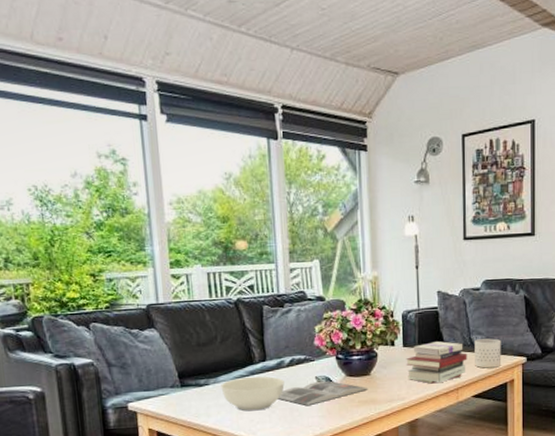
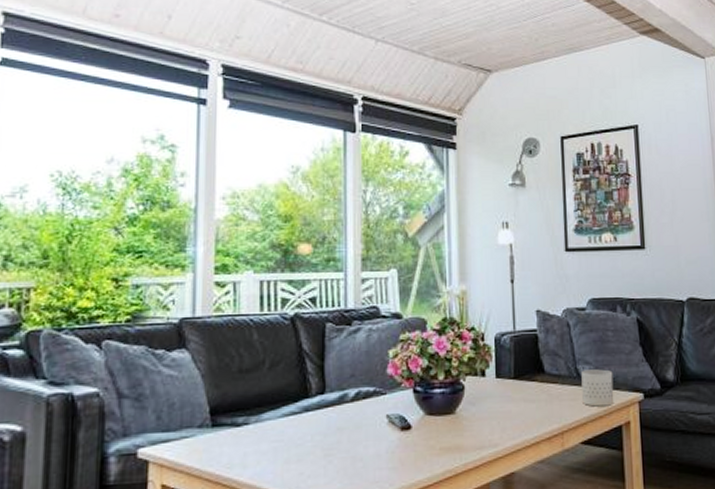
bowl: present [221,376,284,411] -> none [264,413,347,461]
magazine: present [279,380,367,406] -> none [338,420,451,455]
books: present [406,341,467,384] -> none [499,372,574,426]

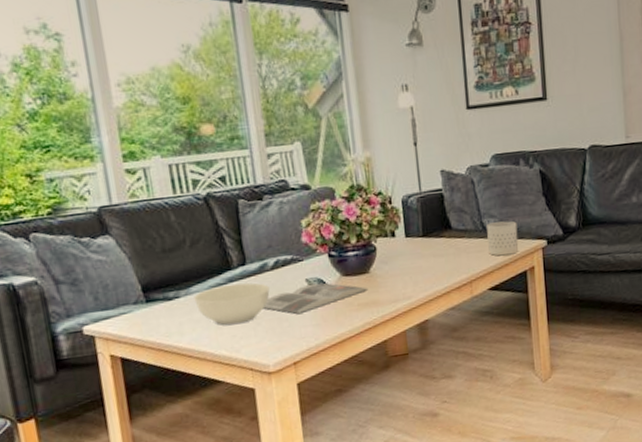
bowl: none [264,413,347,461] -> present [194,282,270,326]
magazine: none [338,420,451,455] -> present [264,282,367,315]

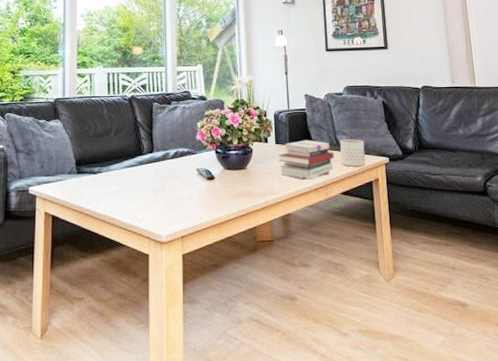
bowl: present [194,282,270,326] -> none [112,166,169,199]
magazine: present [264,282,367,315] -> none [163,173,243,197]
books: none [409,228,480,278] -> present [278,140,334,180]

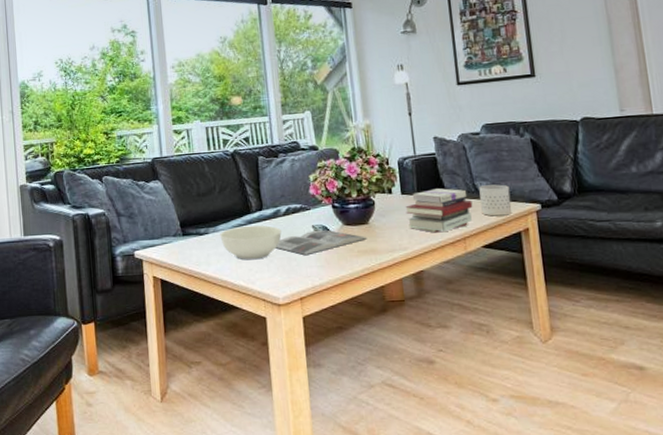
bowl: none [112,166,169,199] -> present [220,225,282,260]
magazine: none [163,173,243,197] -> present [276,229,366,256]

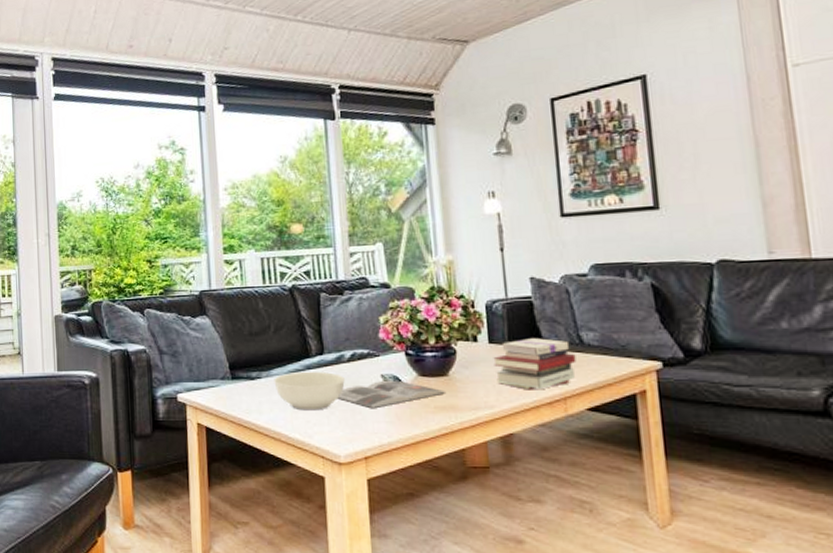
mug: present [479,184,512,216] -> none [585,336,626,374]

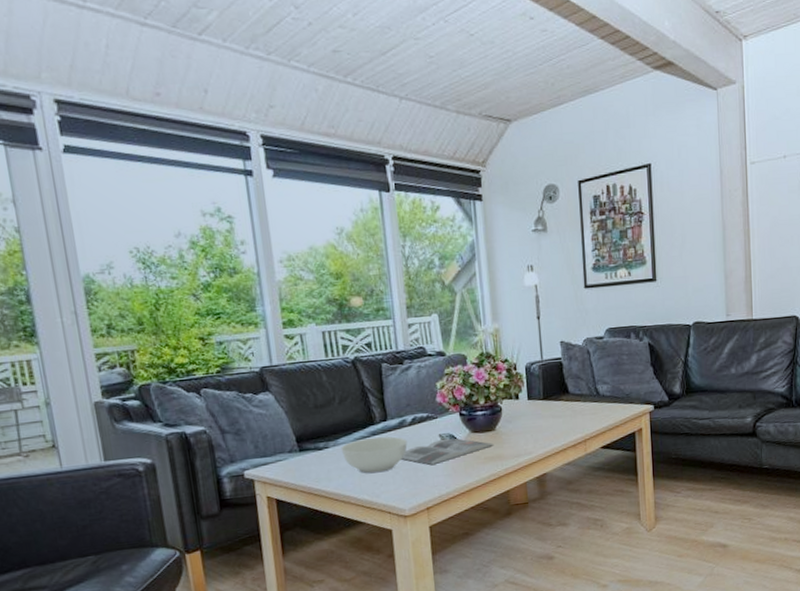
books: present [493,338,576,390] -> none [531,392,594,437]

